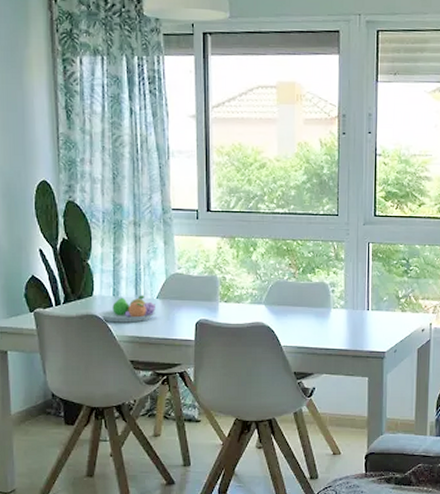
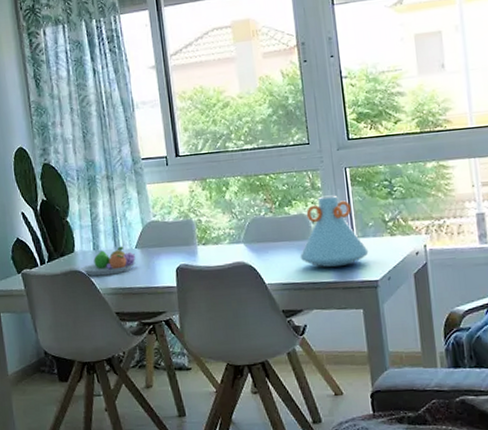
vase: none [316,267,380,336] -> present [300,195,369,268]

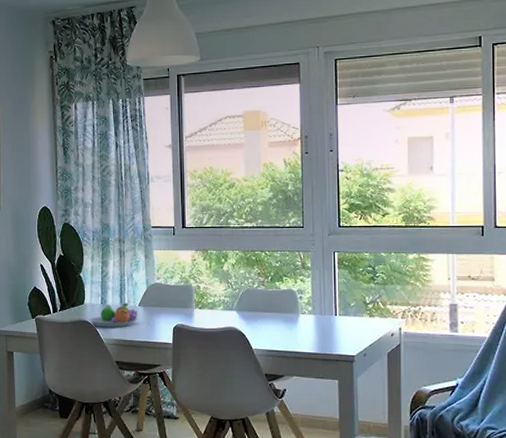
vase: present [300,195,369,268] -> none [285,275,348,340]

